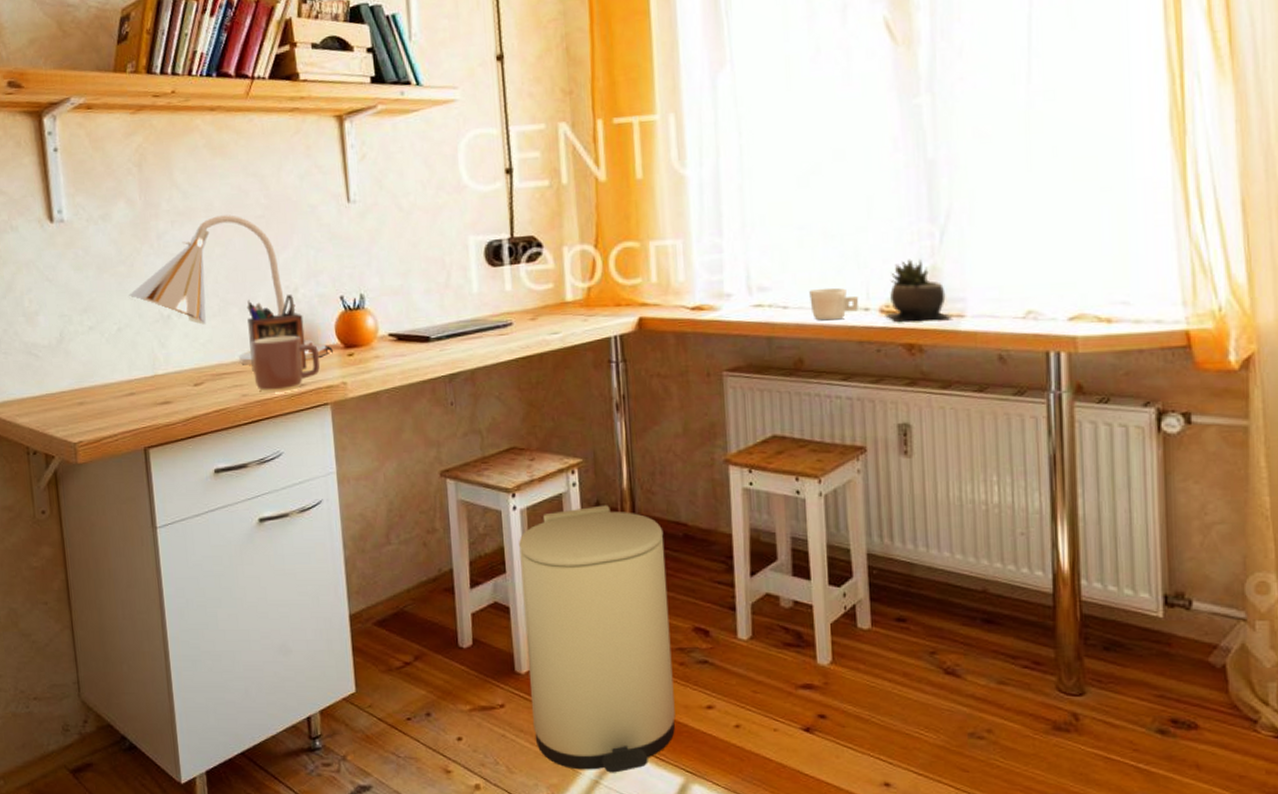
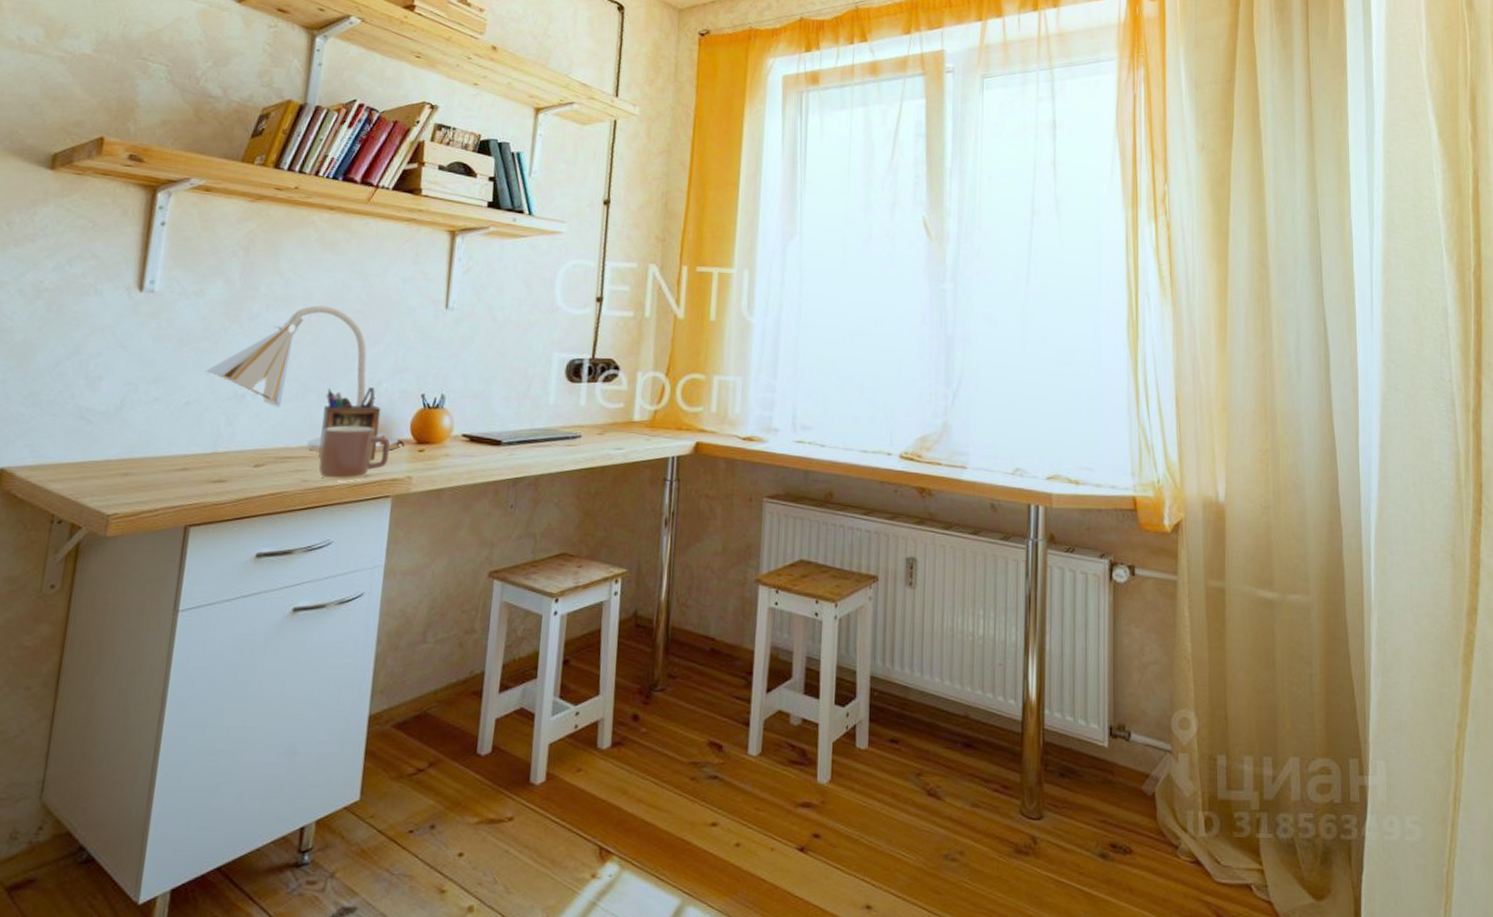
pedal bin: present [519,505,676,773] -> none [539,615,693,894]
cup: present [809,287,859,321] -> none [843,432,884,461]
succulent plant: present [885,259,952,323] -> none [904,415,956,469]

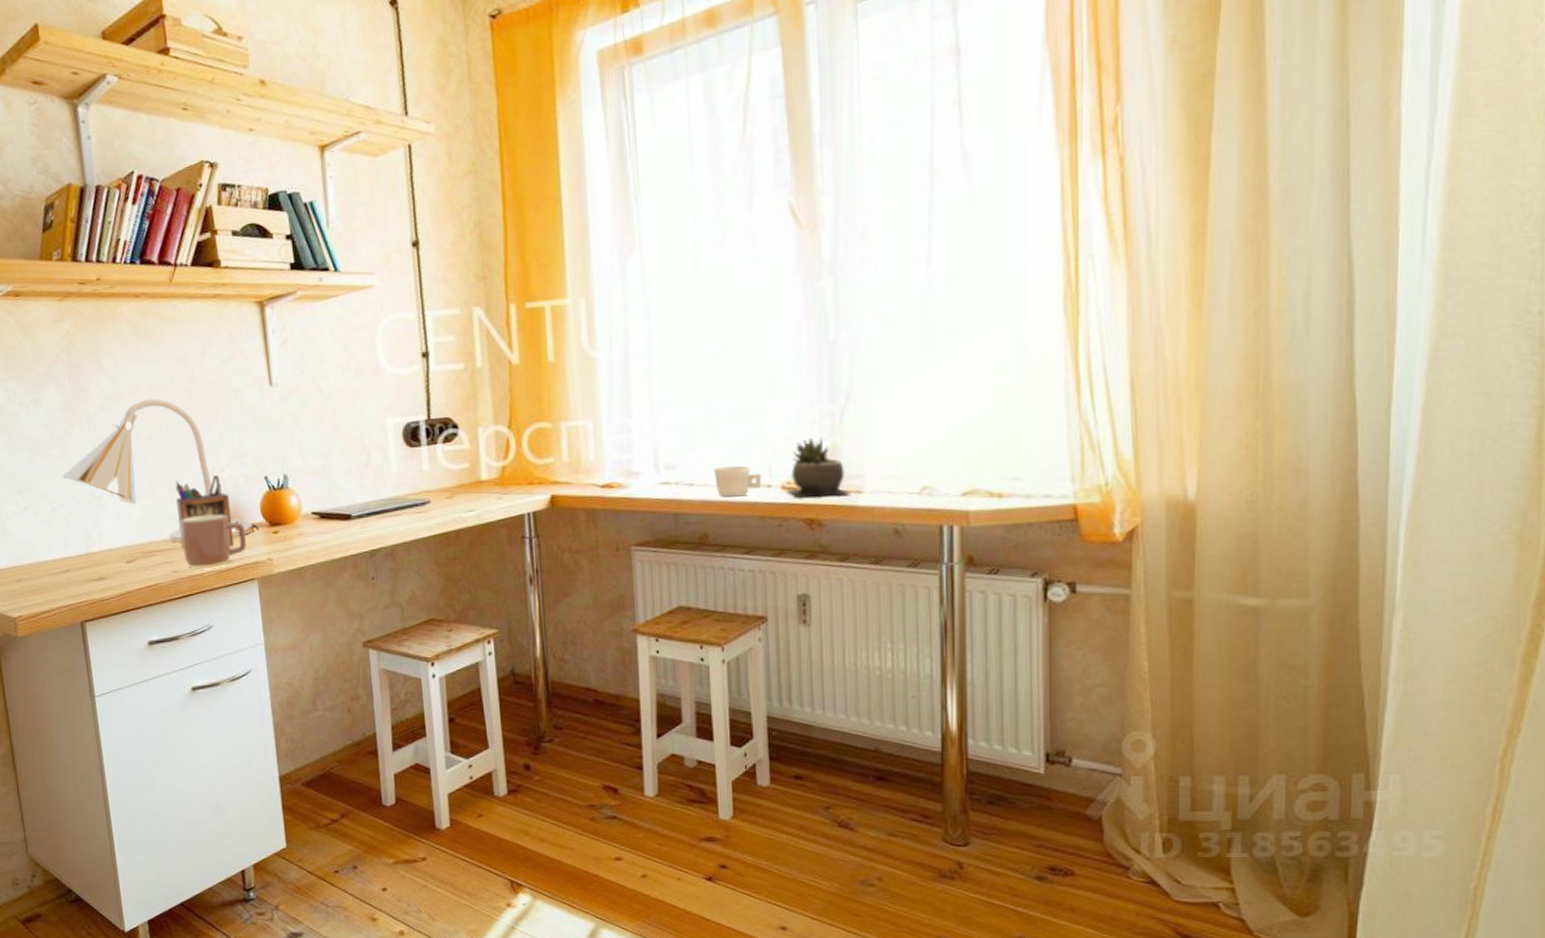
cup: none [843,432,884,461] -> present [714,465,762,497]
succulent plant: none [904,415,956,469] -> present [786,437,850,499]

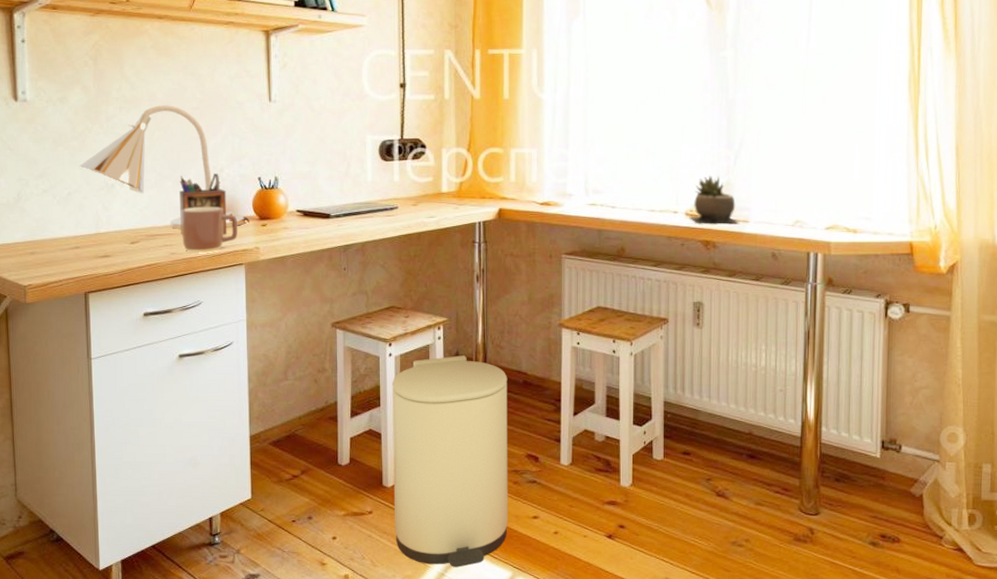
pedal bin: none [438,673,586,919] -> present [392,355,508,568]
cup: present [714,465,762,497] -> none [633,194,670,219]

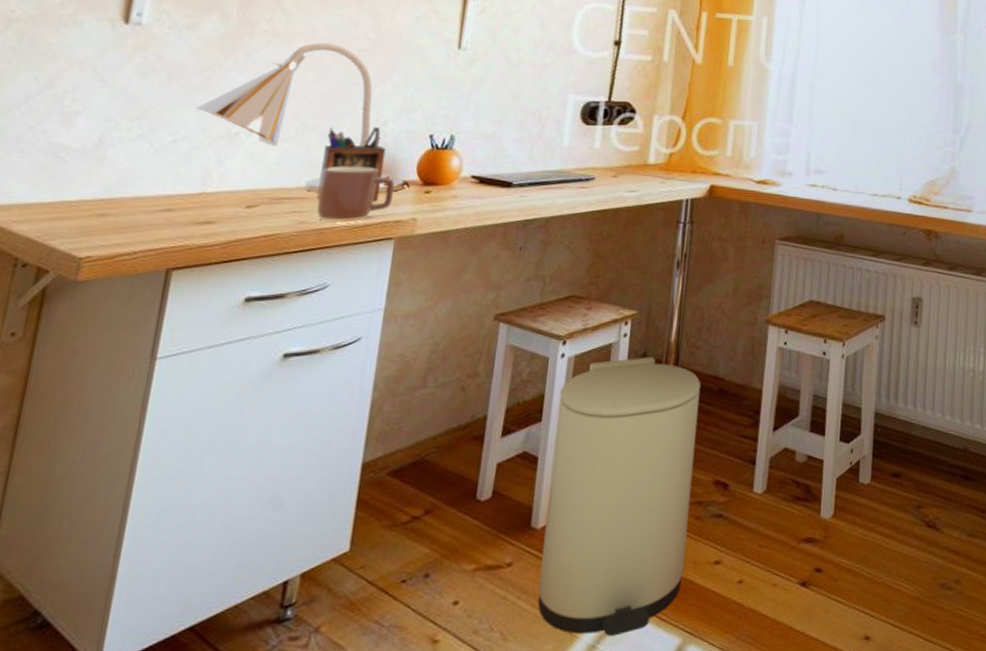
succulent plant: present [689,175,739,224] -> none [912,160,962,212]

